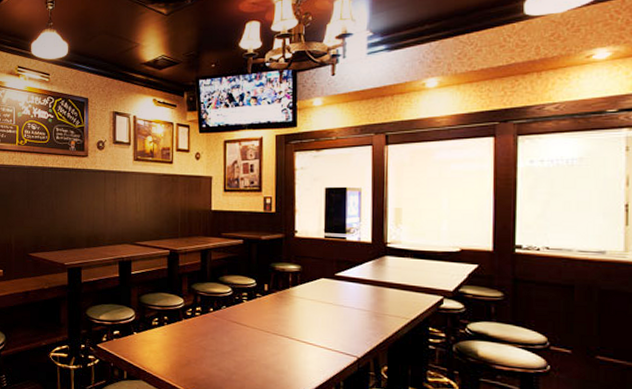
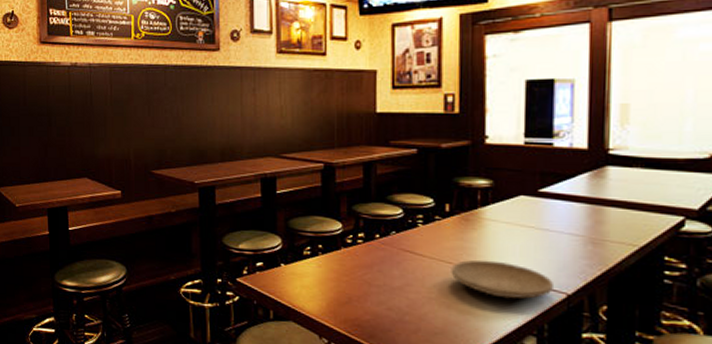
plate: none [269,329,347,362] -> present [451,259,553,299]

